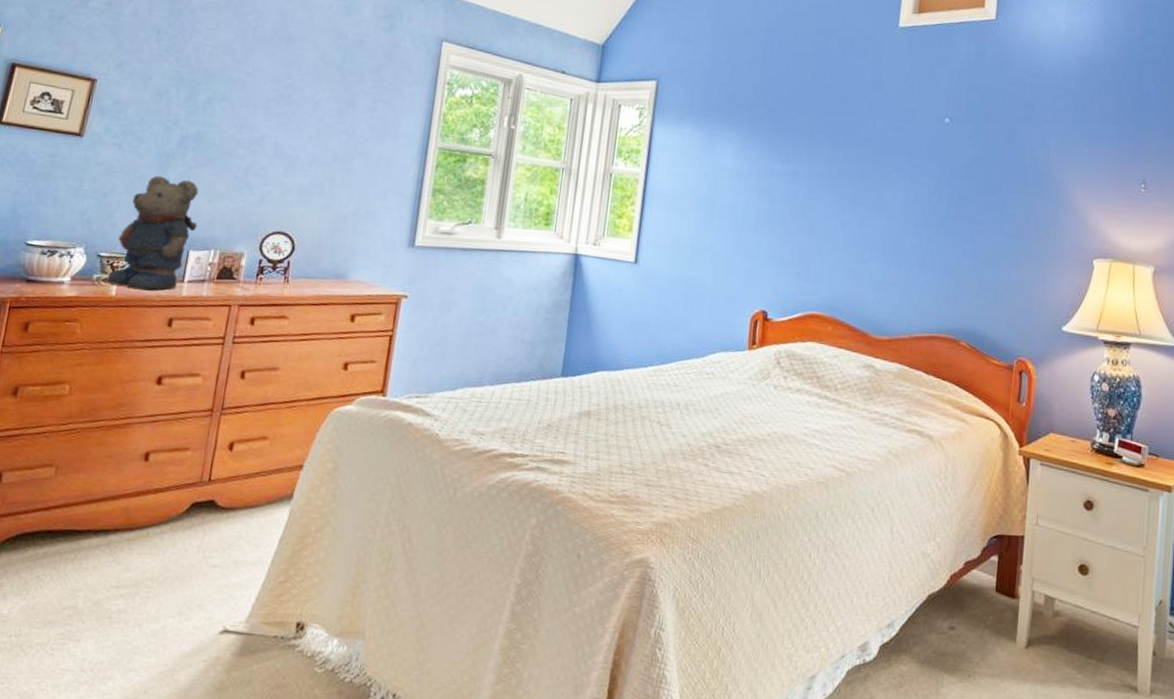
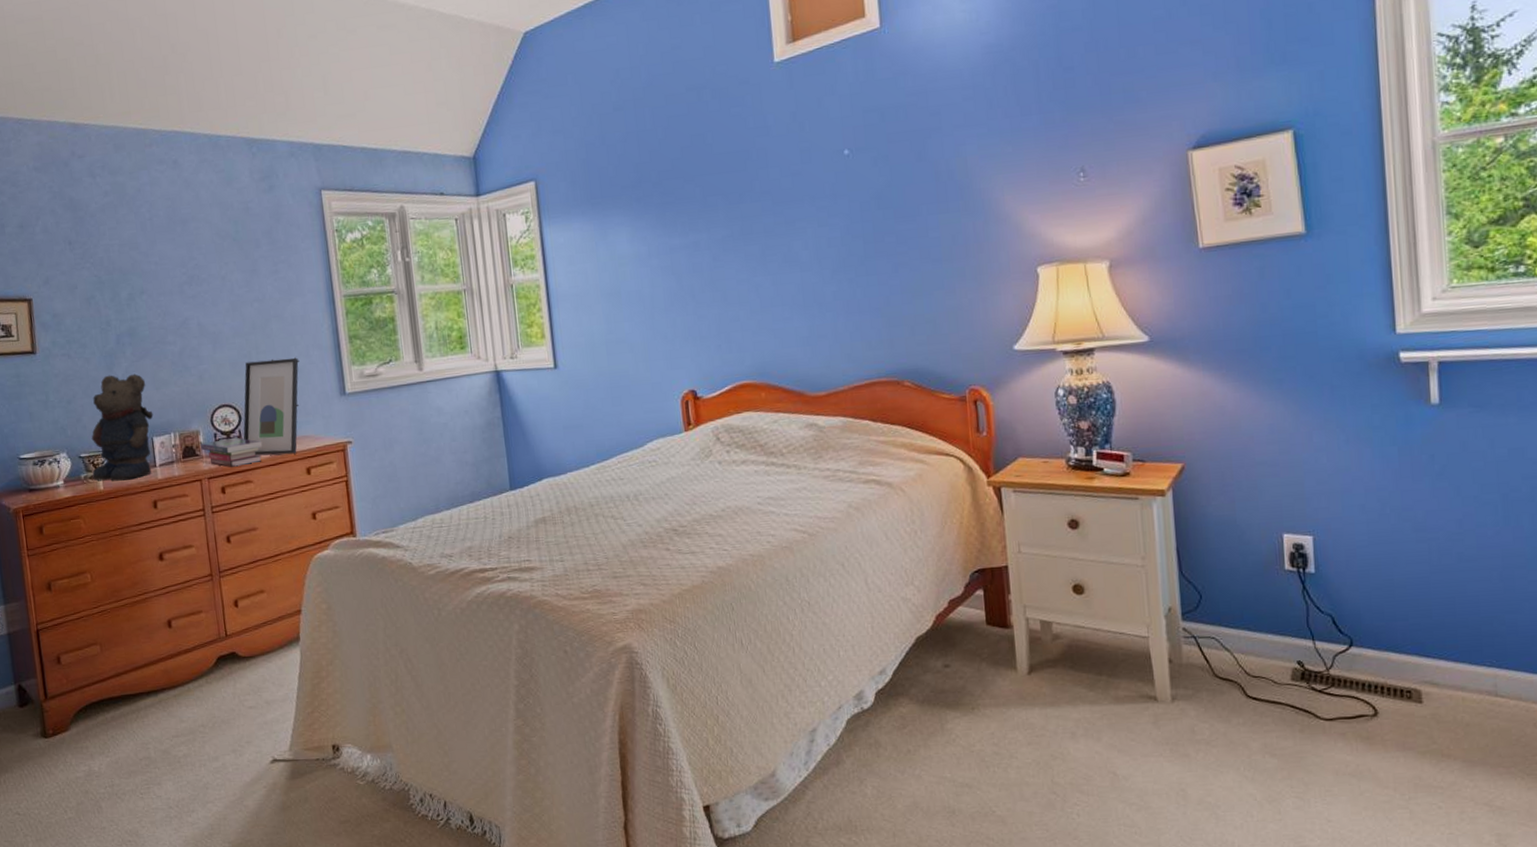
books: none [240,267,309,300] -> present [201,437,262,468]
picture frame: none [291,193,375,298] -> present [243,357,300,456]

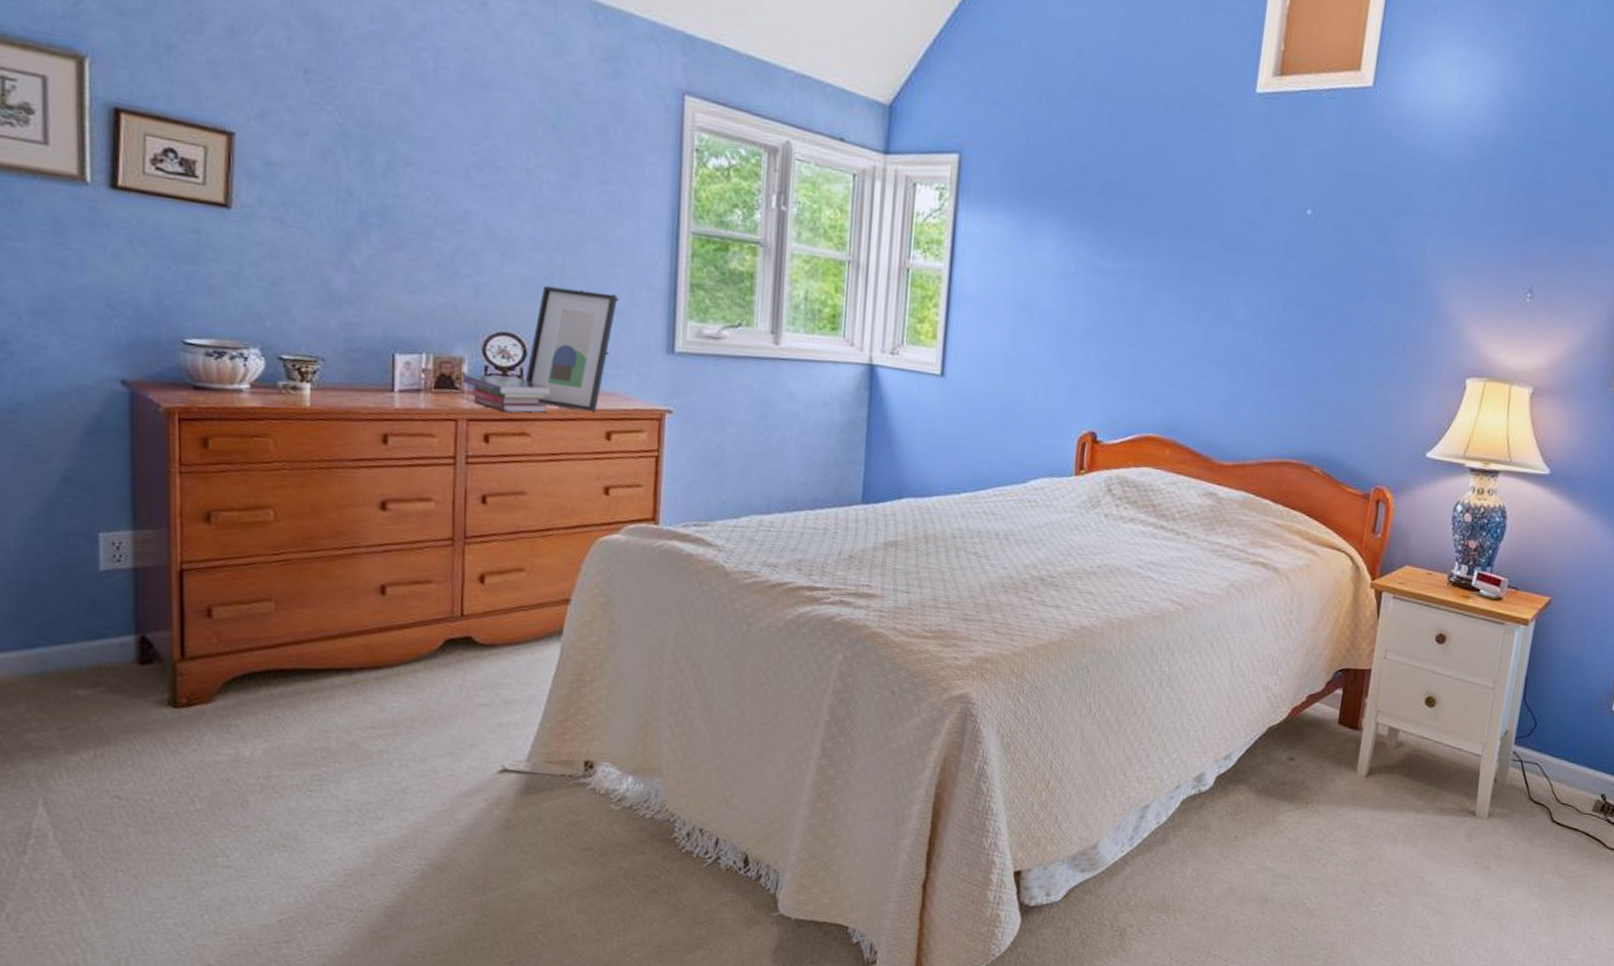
teddy bear: present [91,374,154,481] -> none [296,260,400,401]

